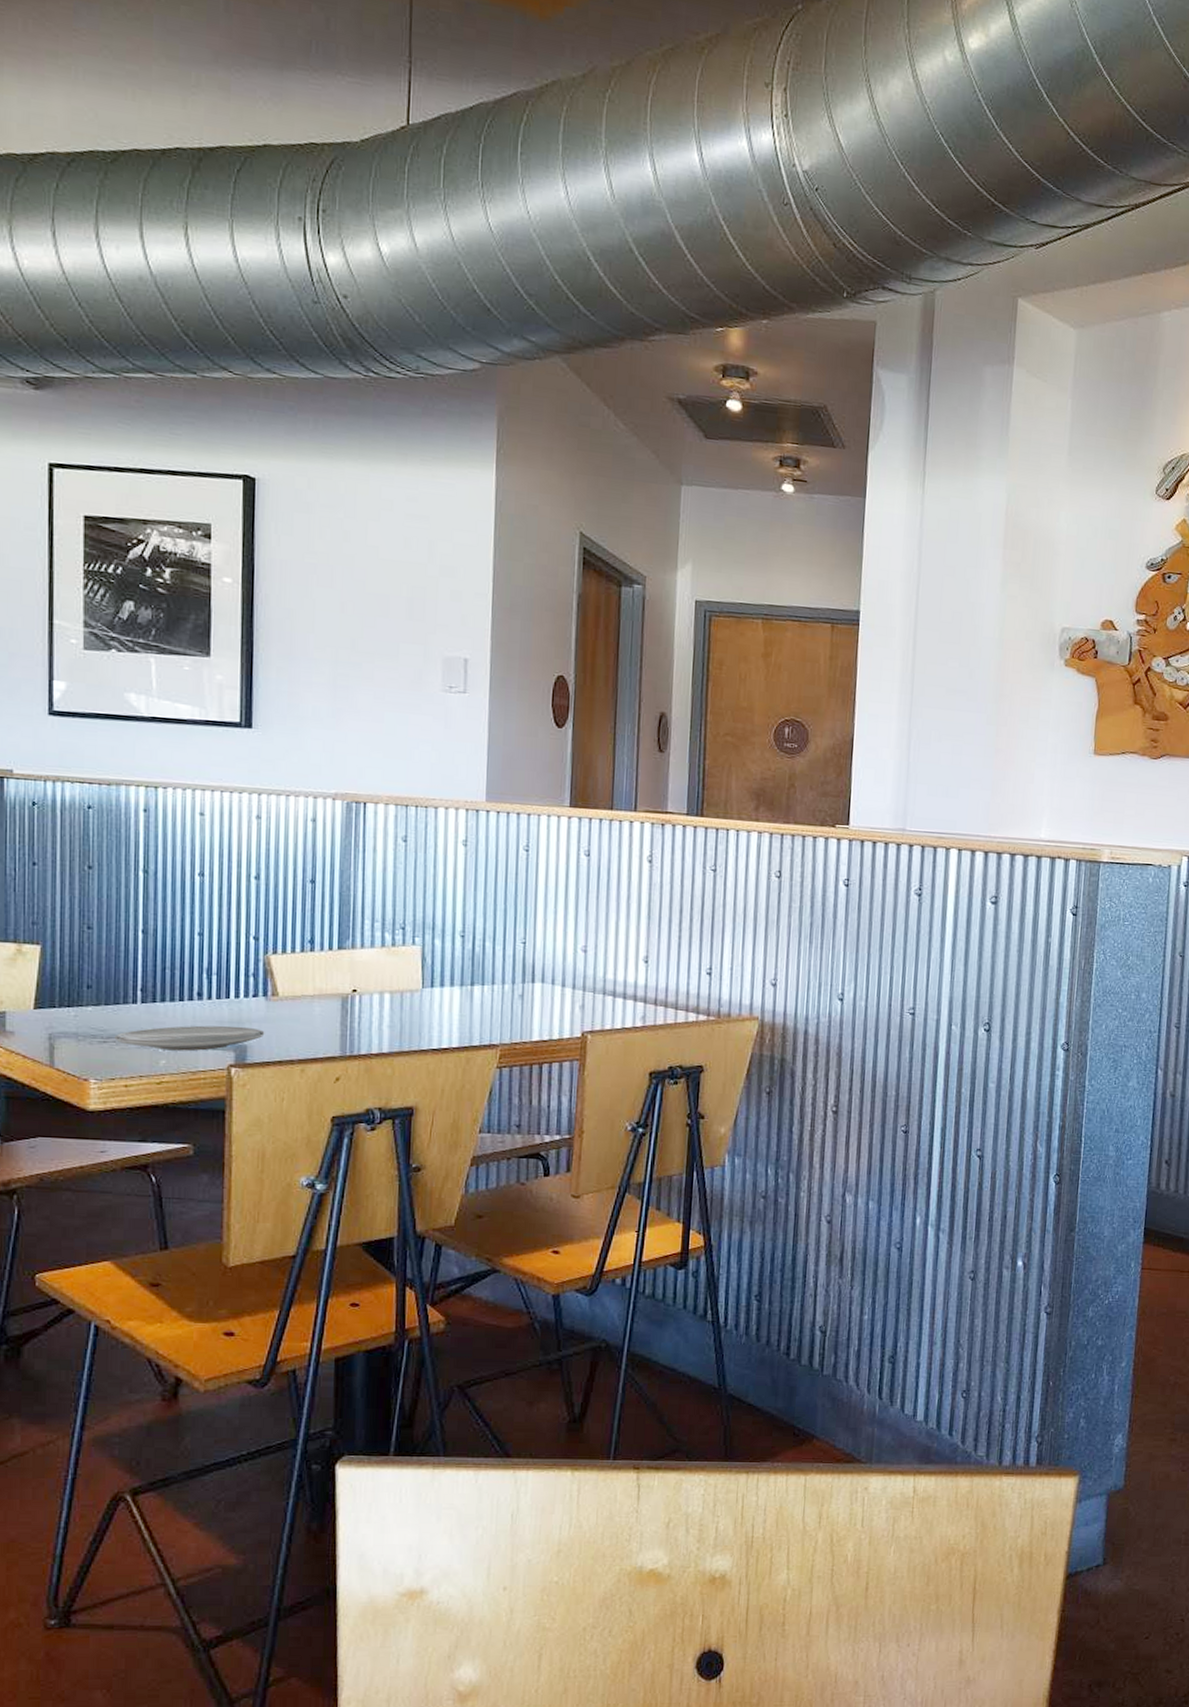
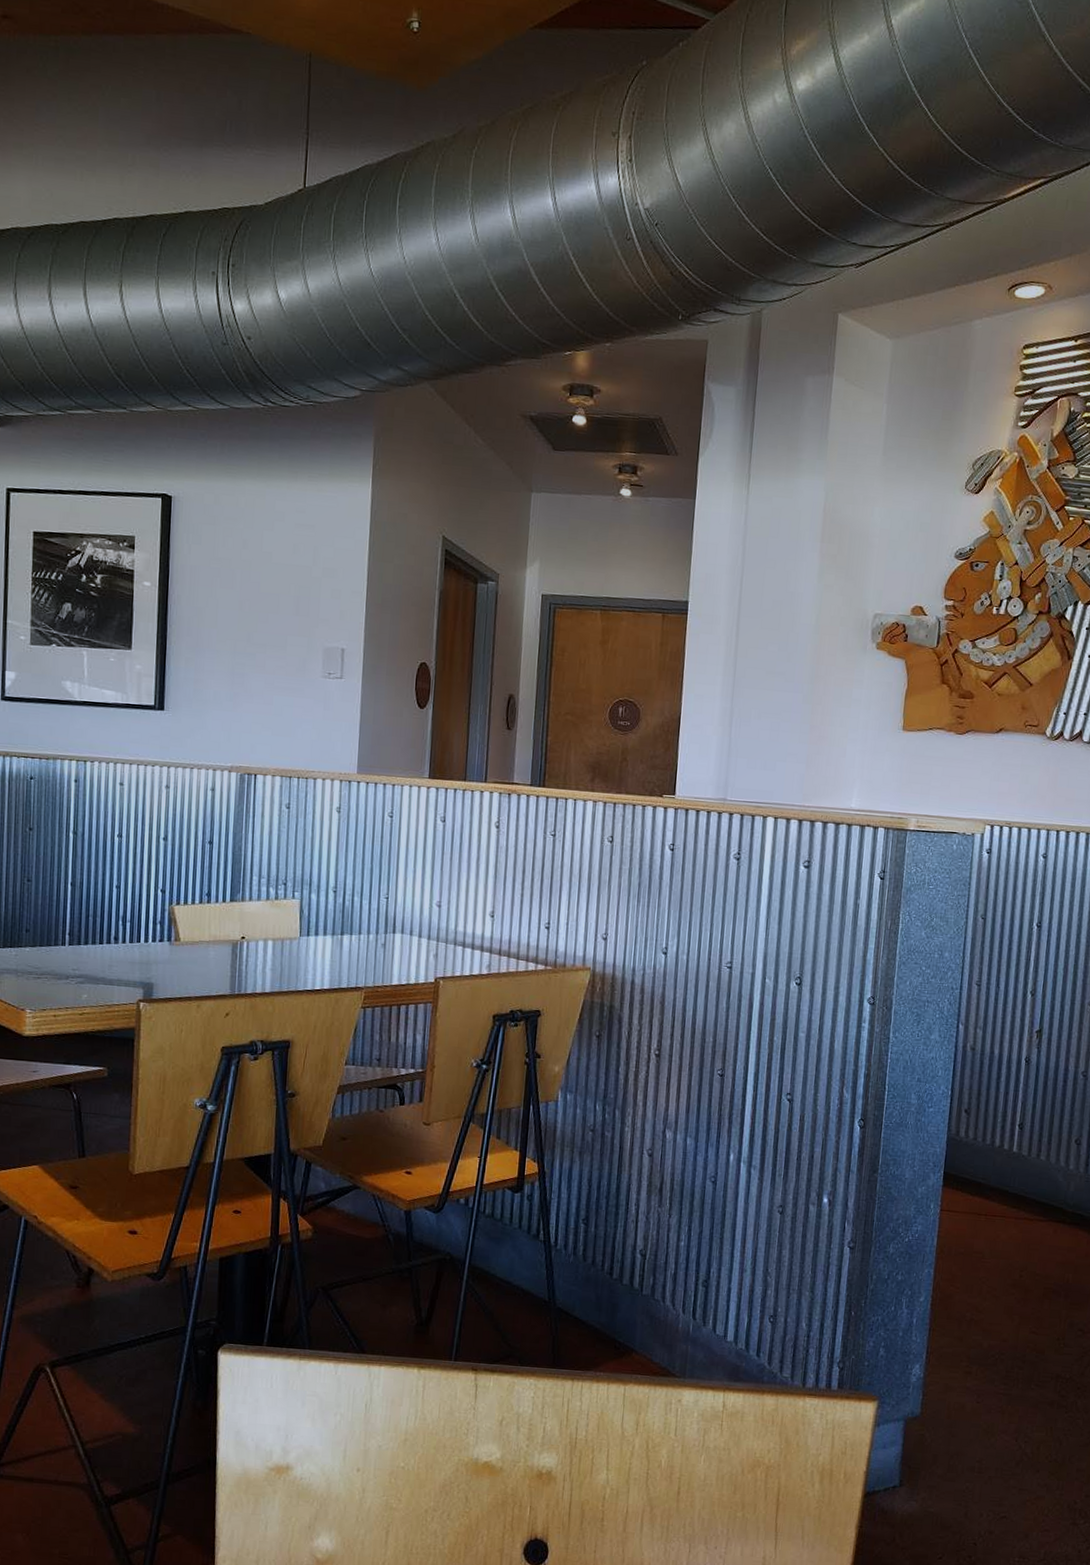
plate: present [114,1025,265,1052] -> none [46,965,168,988]

